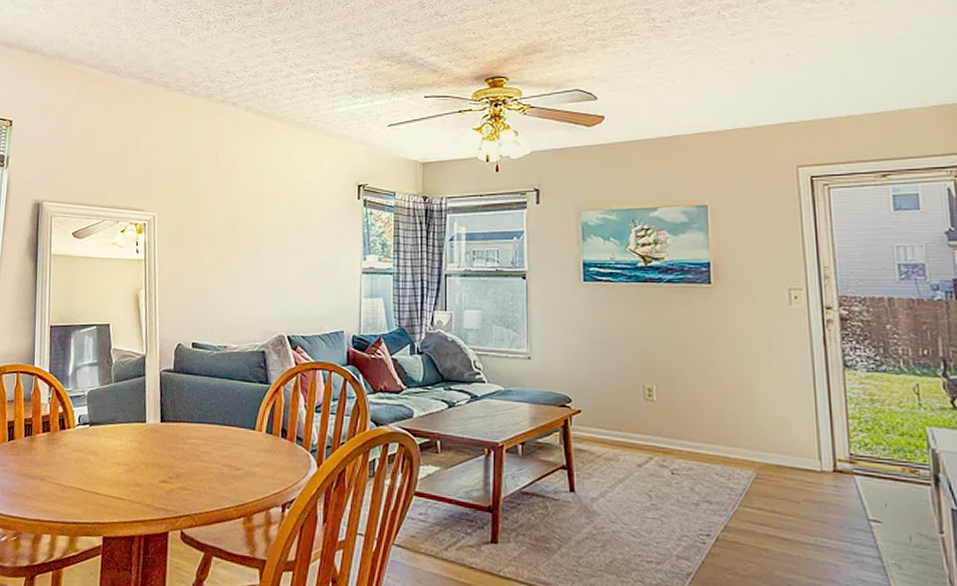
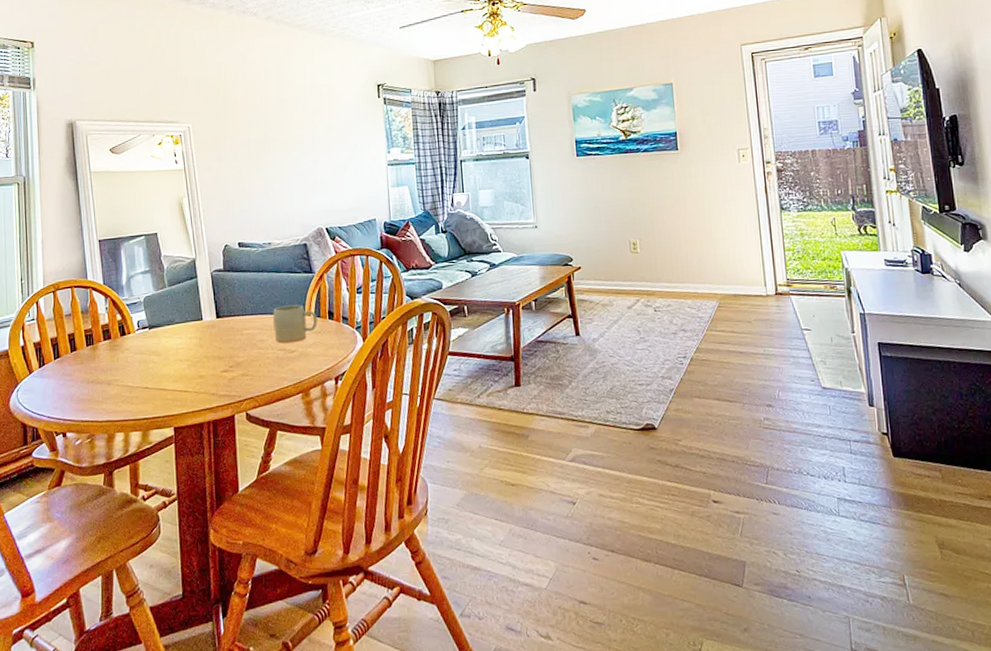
mug: none [220,417,269,460] -> present [273,305,317,344]

